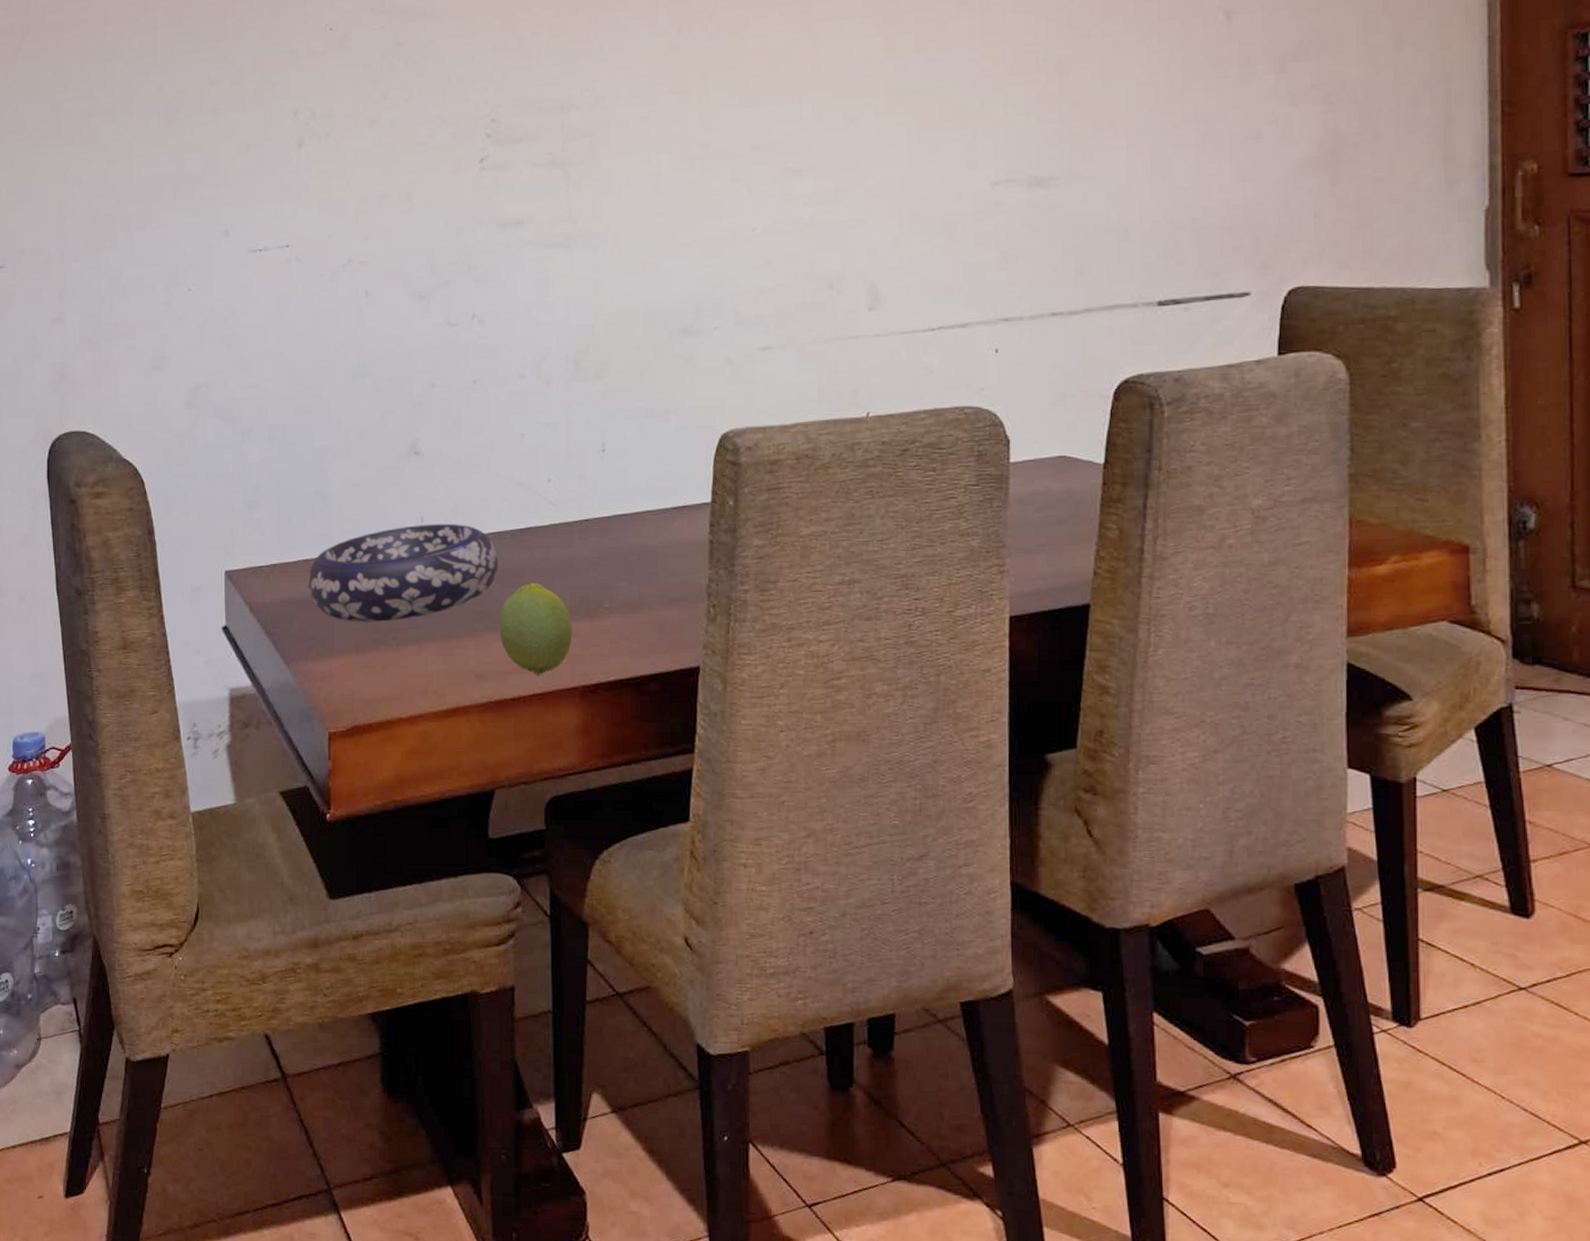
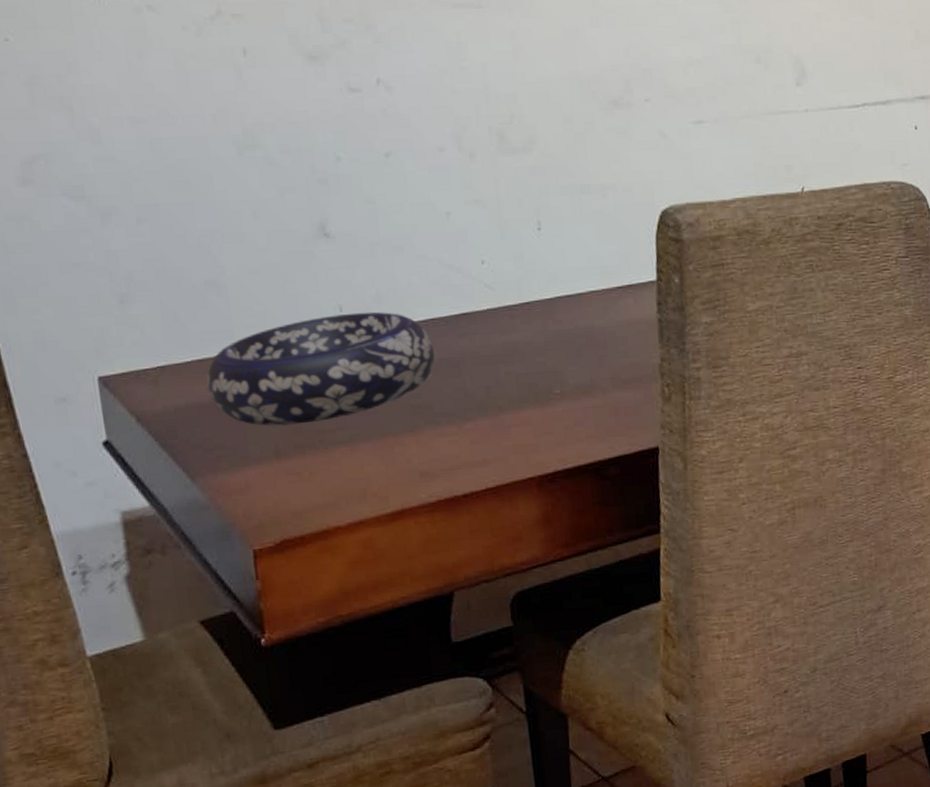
fruit: present [499,582,573,676] -> none [441,371,524,470]

